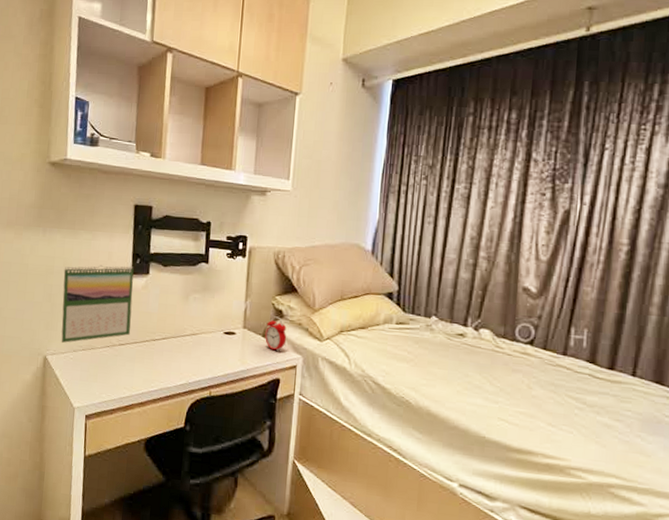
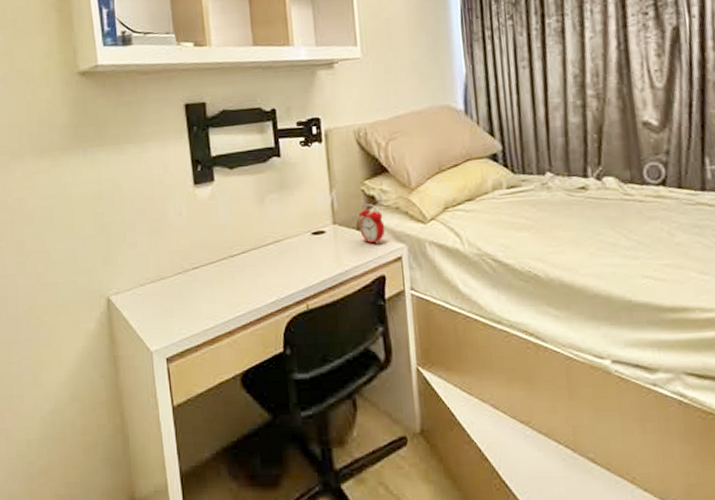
calendar: present [61,265,134,343] -> none [114,175,204,278]

